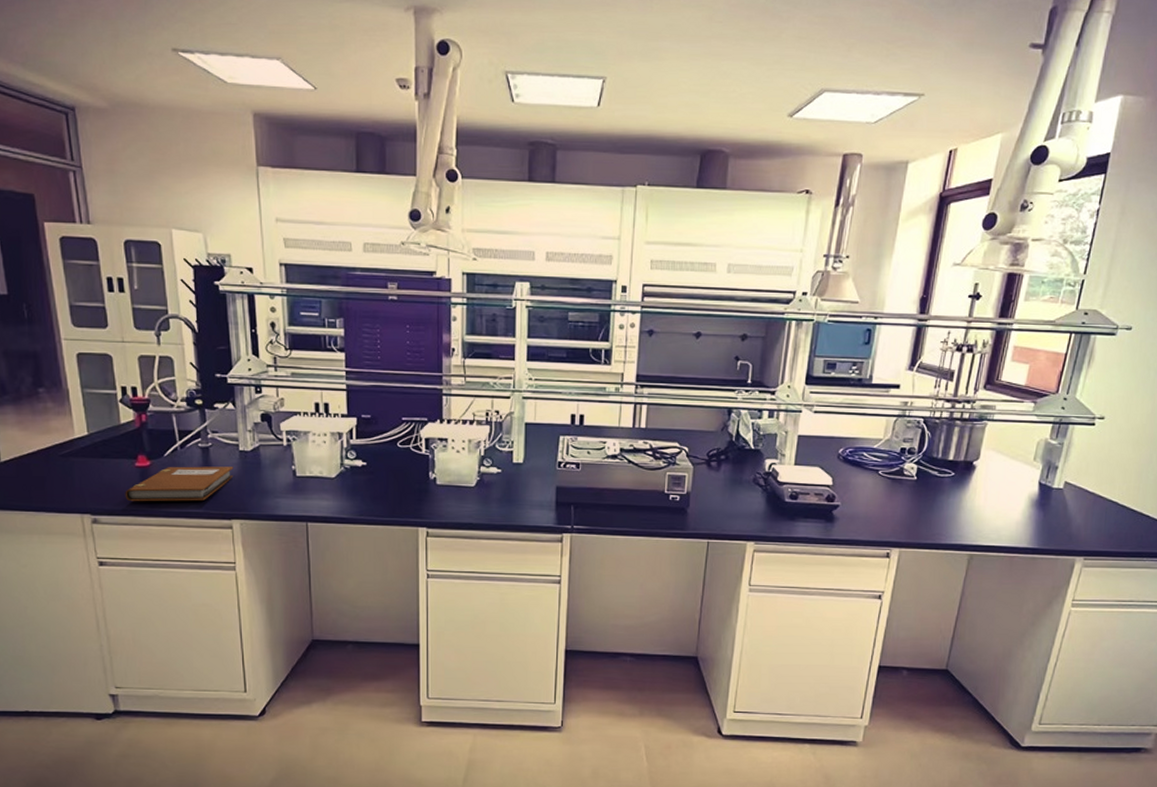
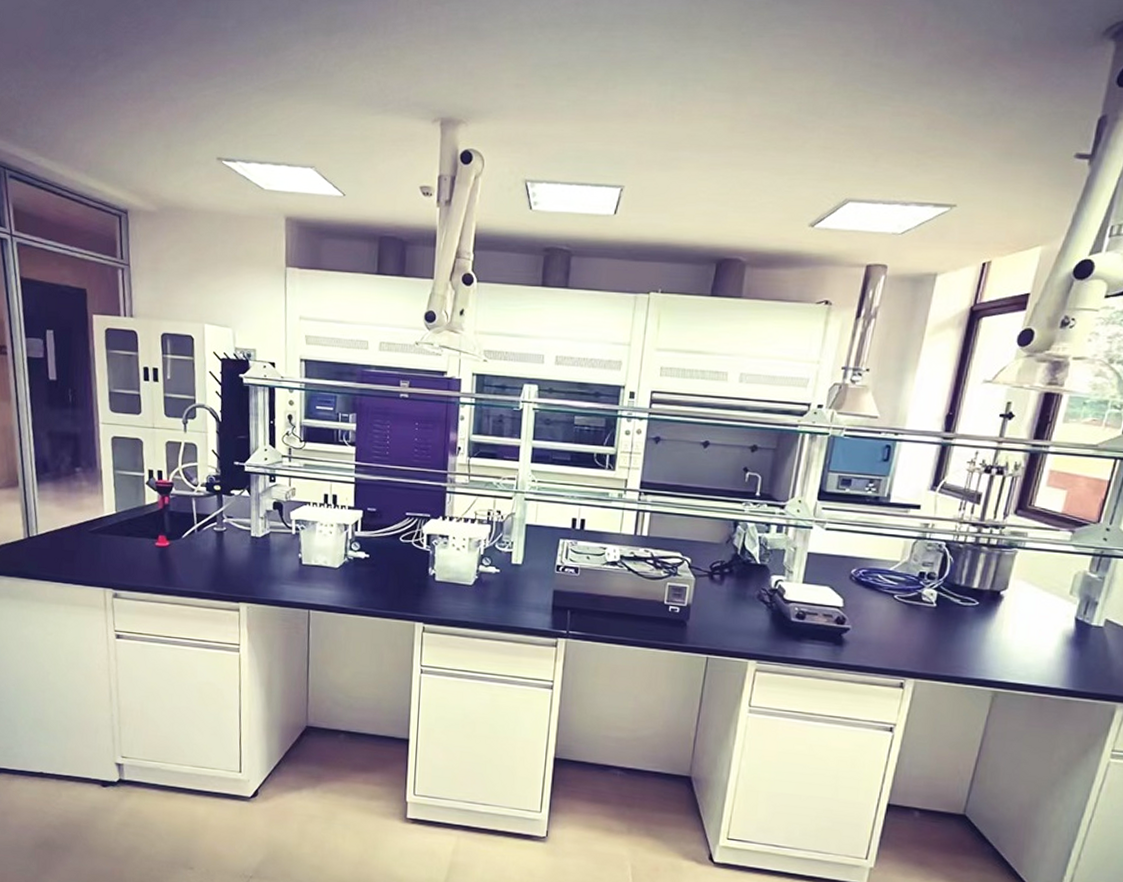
notebook: present [125,466,234,502] -> none [144,548,245,582]

